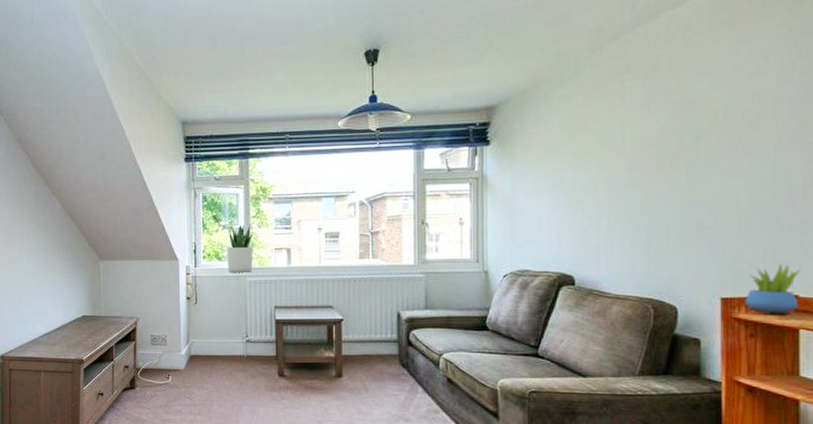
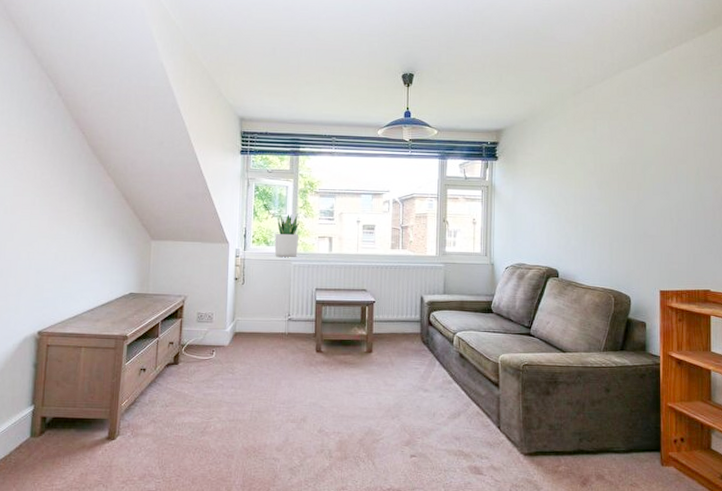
succulent plant: present [745,263,801,315] -> none [676,265,711,304]

